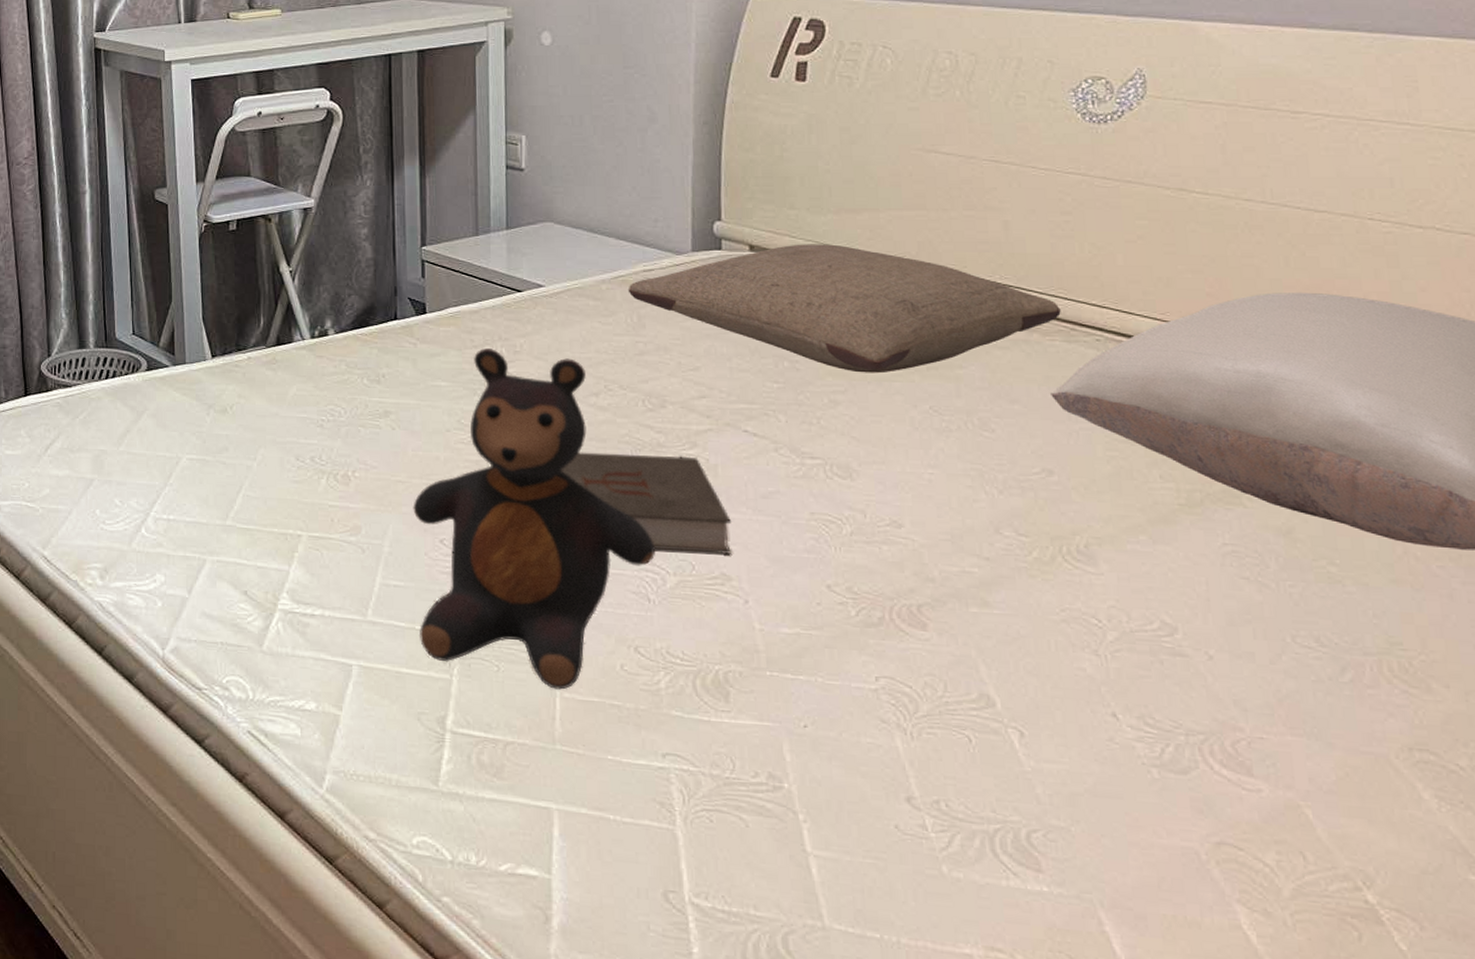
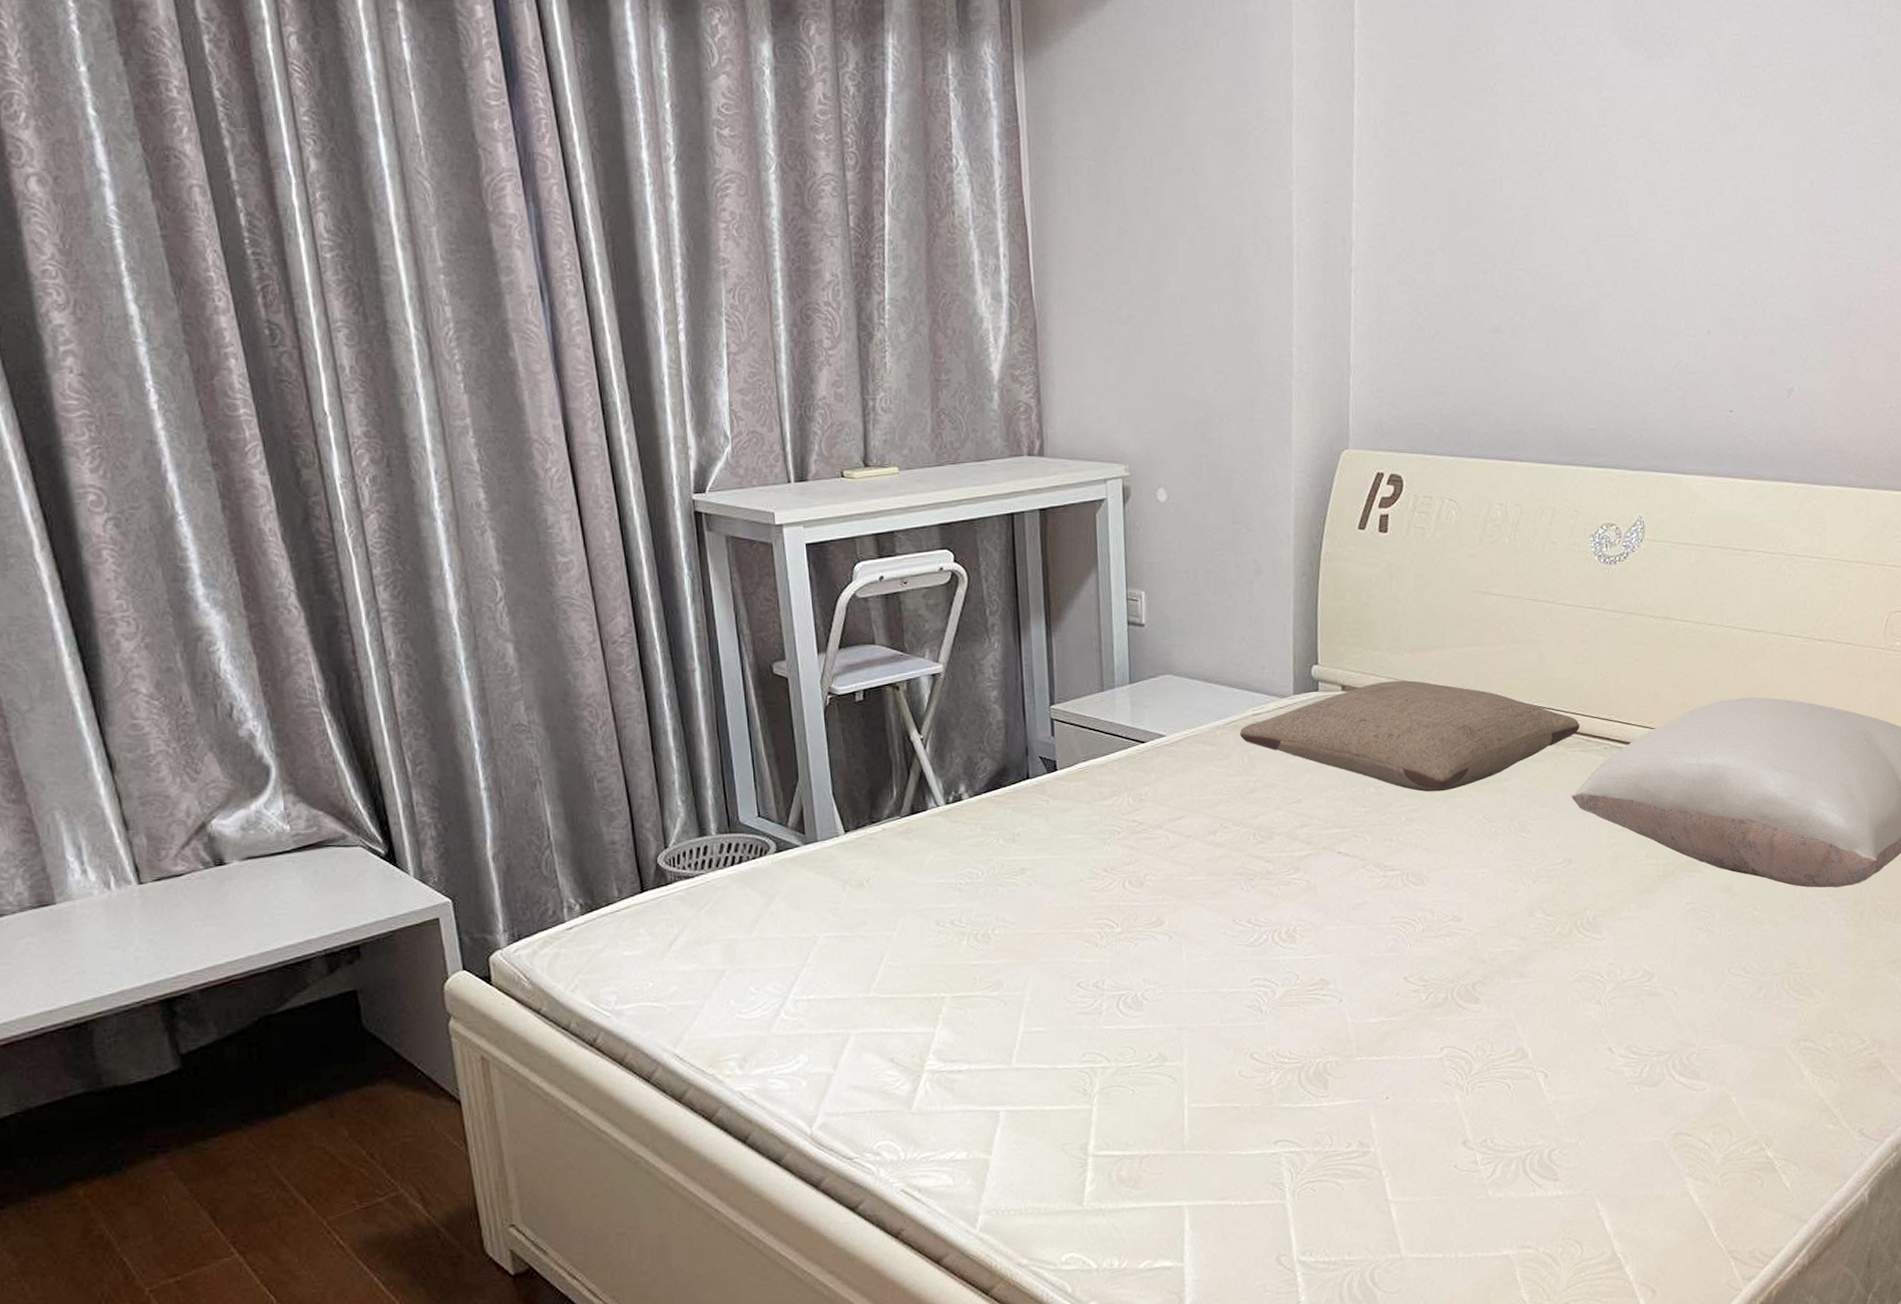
teddy bear: present [413,348,655,690] -> none [1051,799,1266,1102]
book: present [491,452,731,554] -> none [1121,880,1328,967]

